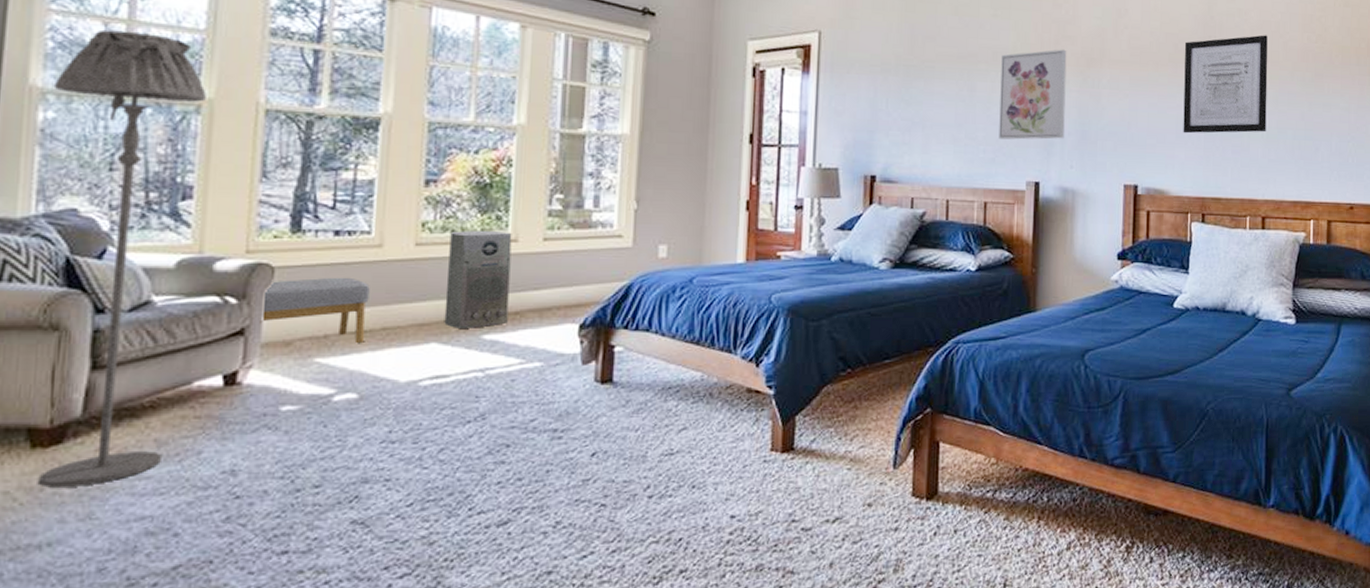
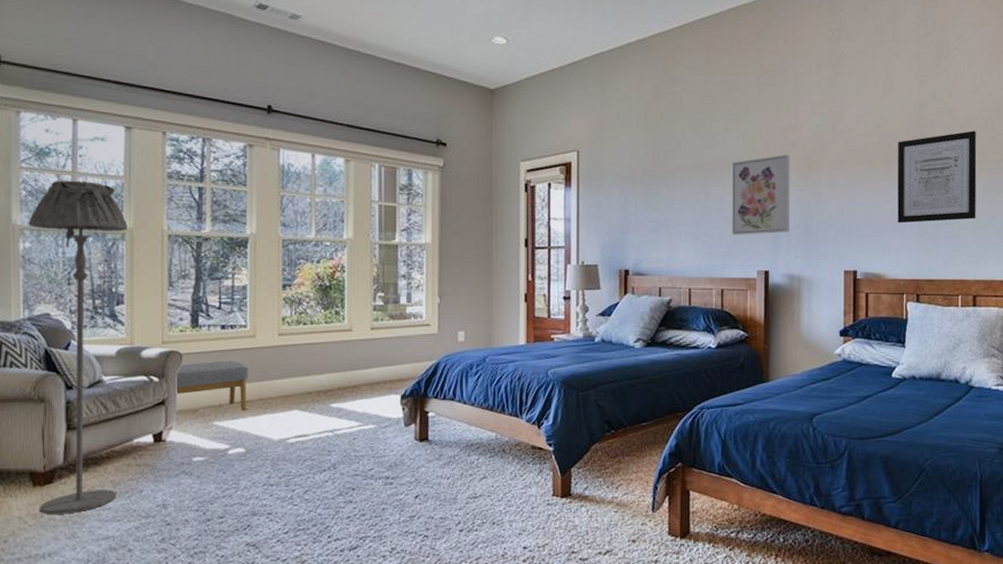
air purifier: present [444,230,512,328] -> none [302,322,348,399]

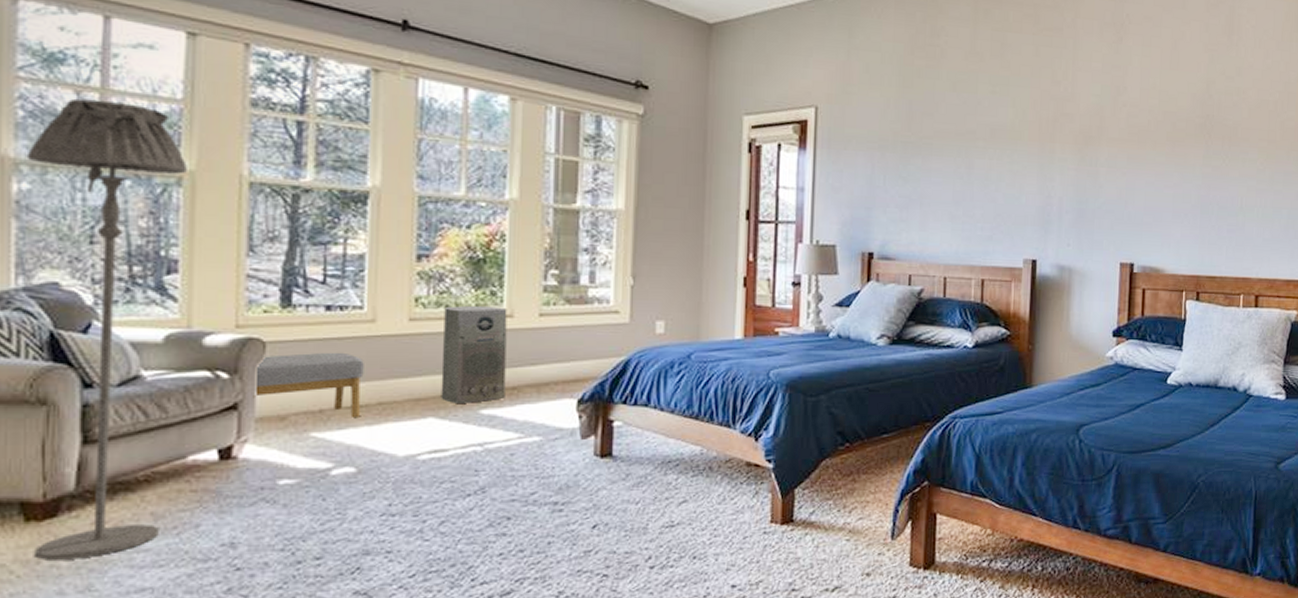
air purifier: none [302,322,348,399] -> present [441,305,507,403]
wall art: present [732,154,790,235] -> none [996,126,1065,218]
wall art: present [897,131,977,223] -> none [1179,114,1265,213]

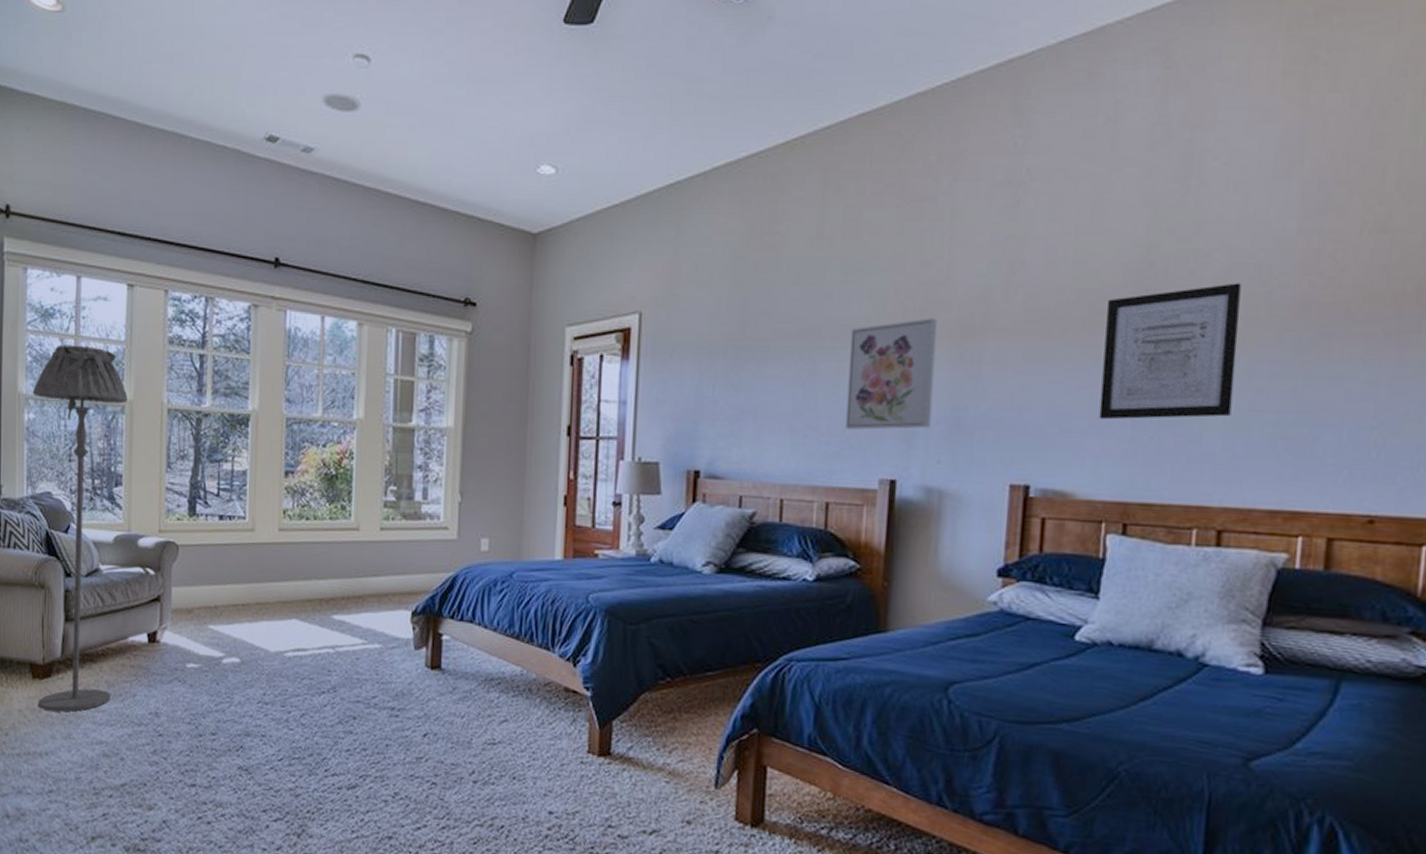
footstool: present [253,352,364,417] -> none [170,556,246,614]
air purifier: present [441,305,507,403] -> none [302,518,354,608]
wall art: none [996,126,1065,218] -> present [845,318,938,430]
wall art: none [1179,114,1265,213] -> present [1099,283,1241,420]

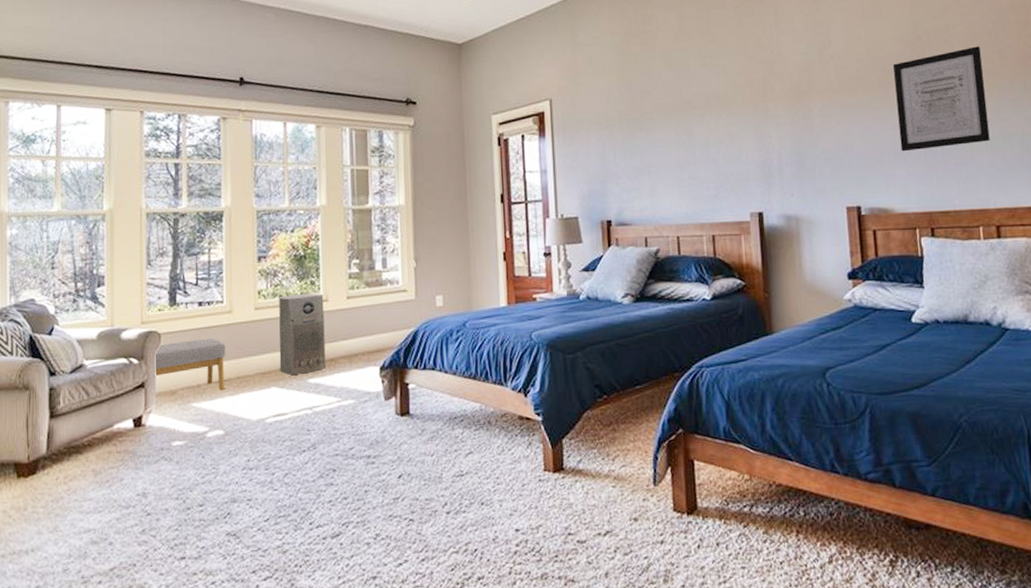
floor lamp: present [32,344,128,712] -> none [15,164,108,508]
footstool: none [170,556,246,614] -> present [154,338,226,390]
air purifier: none [302,518,354,608] -> present [279,293,326,375]
wall art: present [845,318,938,430] -> none [714,86,782,176]

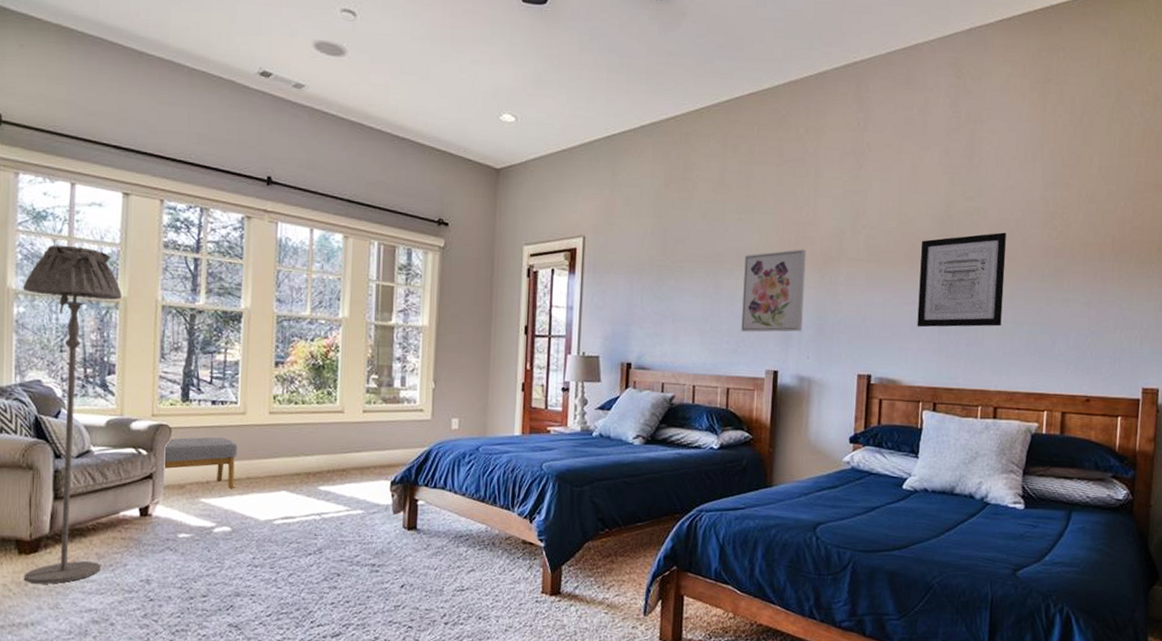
floor lamp: none [15,164,108,508] -> present [22,245,122,584]
air purifier: present [279,293,326,375] -> none [291,403,340,481]
wall art: none [714,86,782,176] -> present [741,249,806,332]

